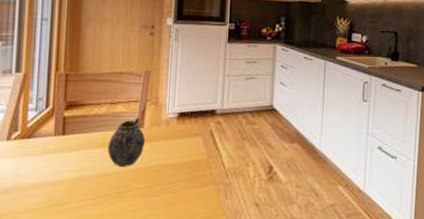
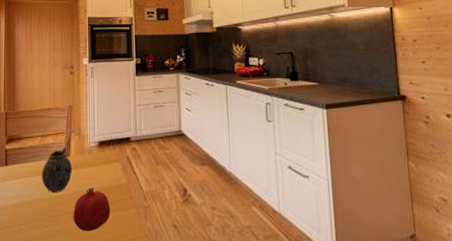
fruit: none [142,162,187,209] -> present [73,187,111,232]

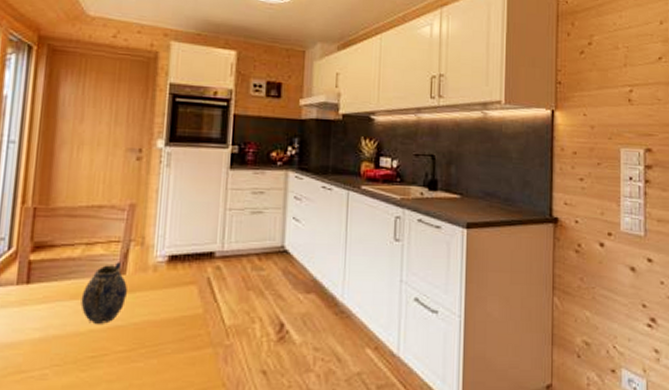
fruit: present [73,187,111,232] -> none [122,318,178,379]

